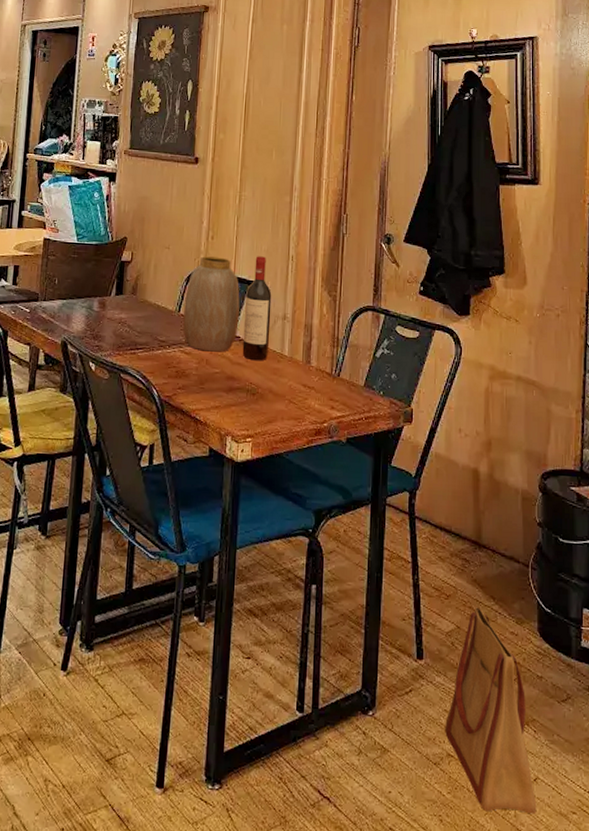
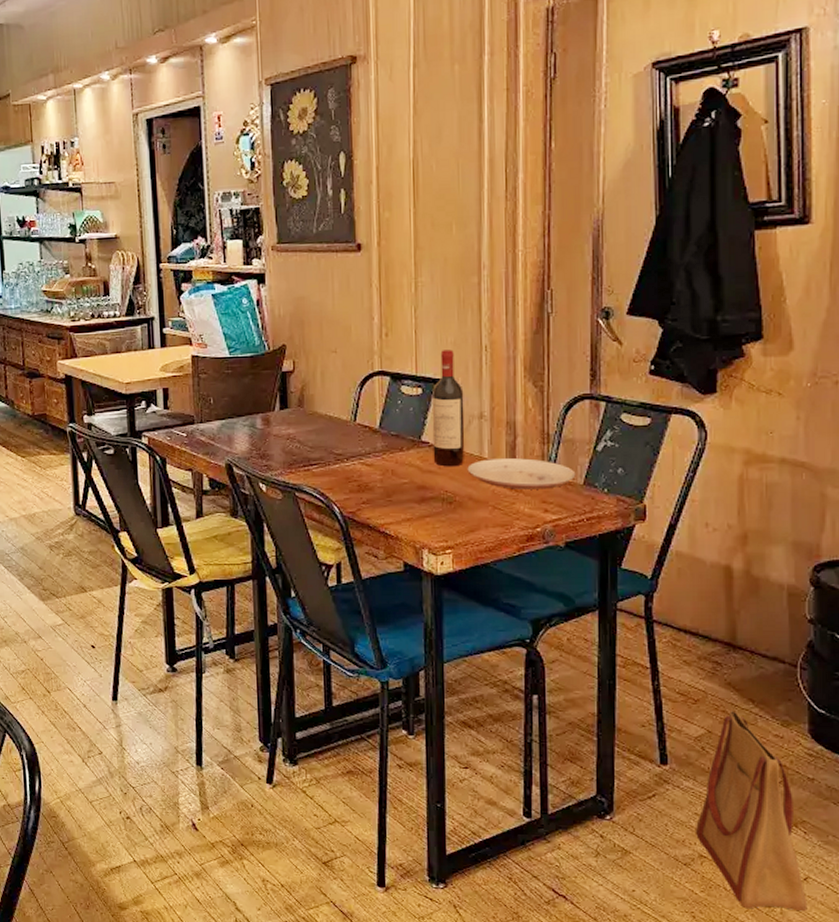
vase: present [183,256,240,352] -> none [360,356,426,461]
plate: none [270,356,358,388] -> present [467,458,576,490]

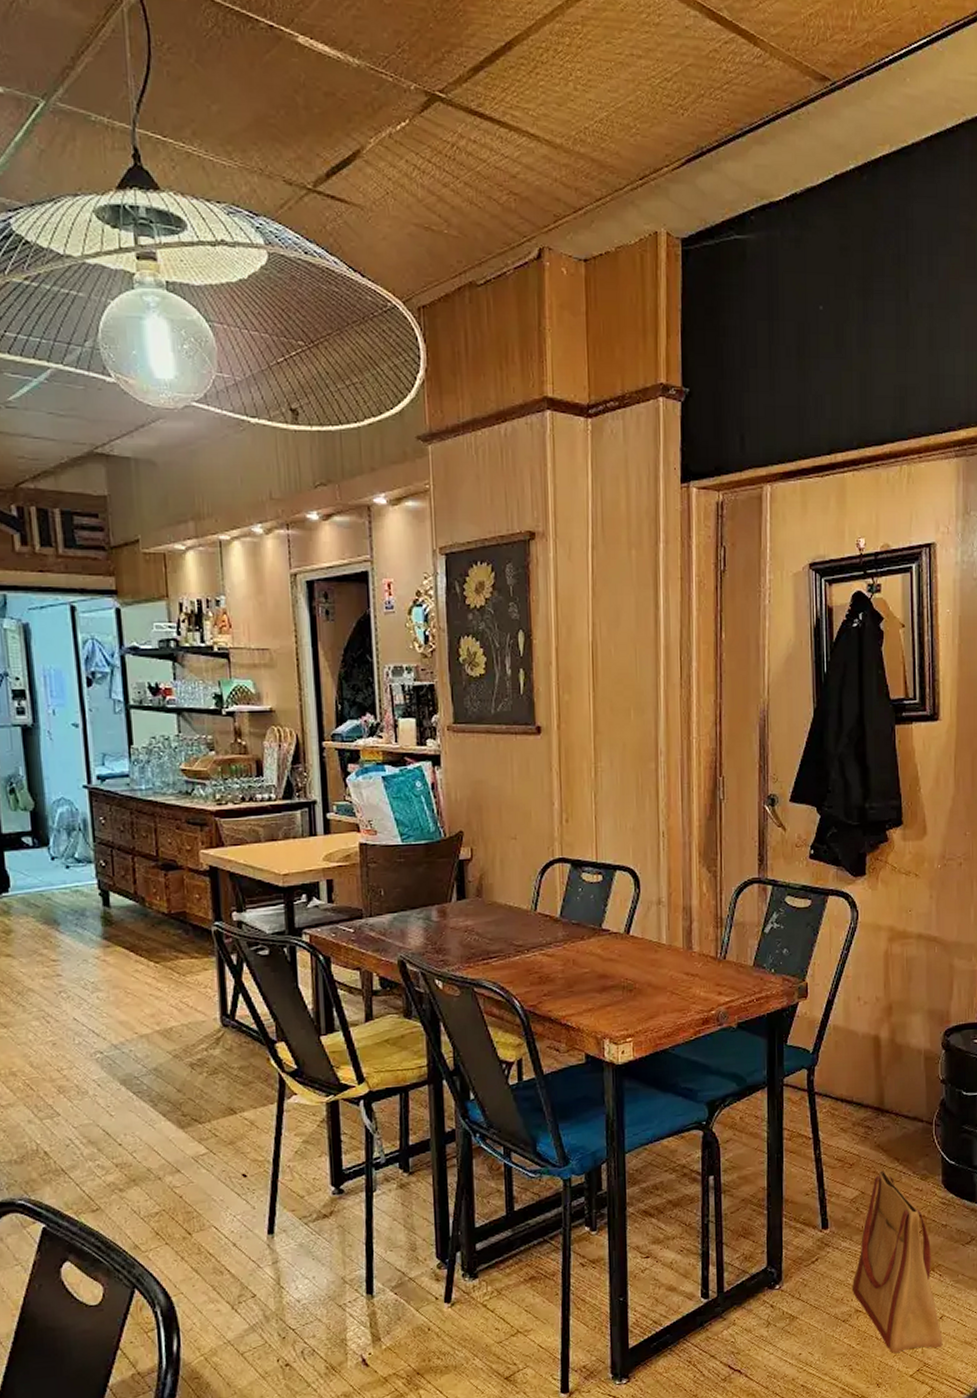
wine bottle: present [432,349,465,467] -> none [612,836,644,954]
plate: present [467,458,576,490] -> none [646,942,746,974]

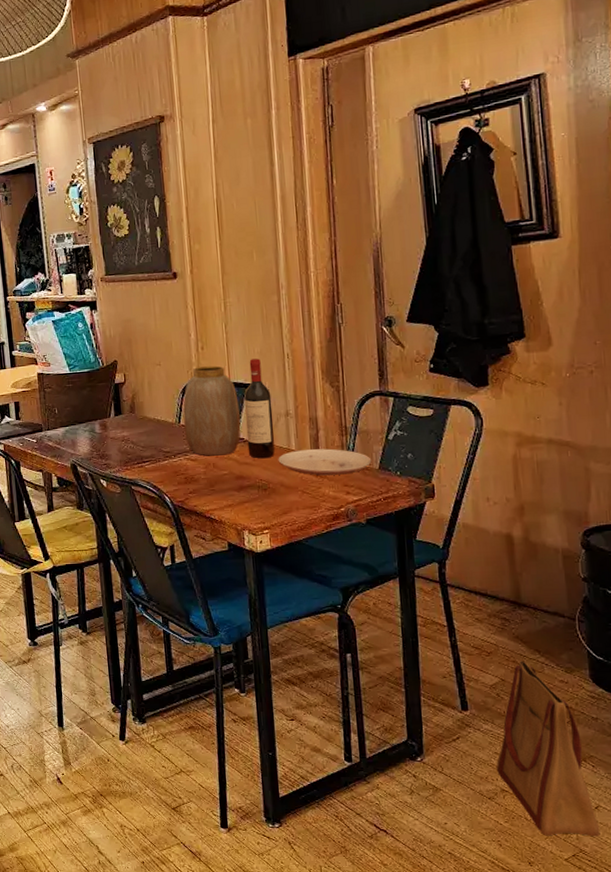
vase: none [541,842,607,951] -> present [183,365,241,456]
wine bottle: none [612,836,644,954] -> present [244,358,275,459]
plate: none [646,942,746,974] -> present [278,448,372,476]

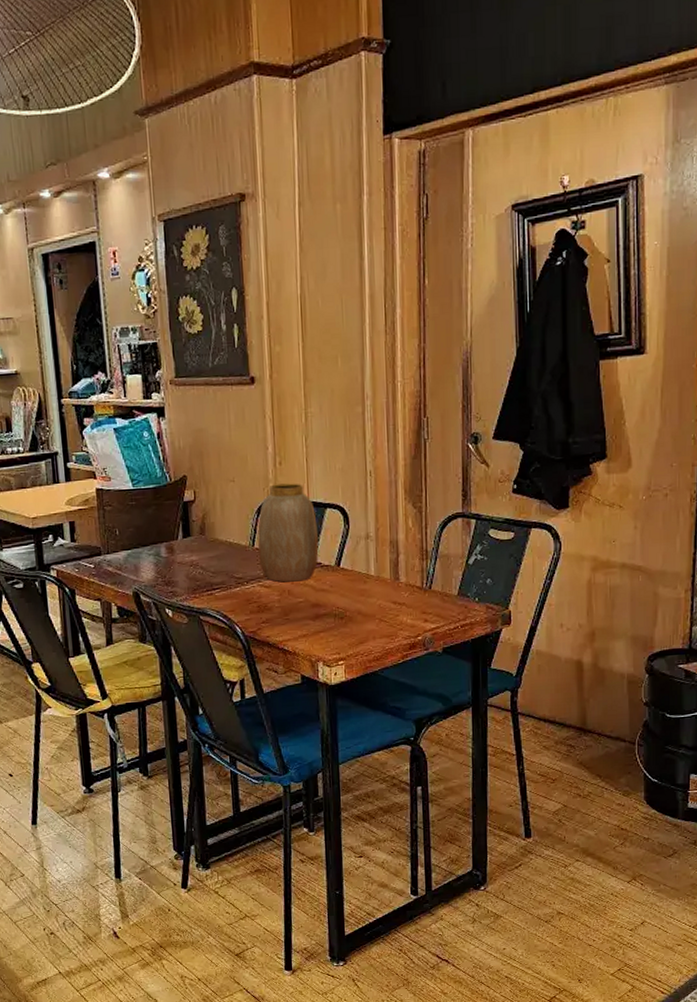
wine bottle: present [244,358,275,459] -> none [323,476,354,585]
plate: present [278,448,372,476] -> none [356,574,451,603]
shopping bag: present [497,661,600,837] -> none [555,786,644,954]

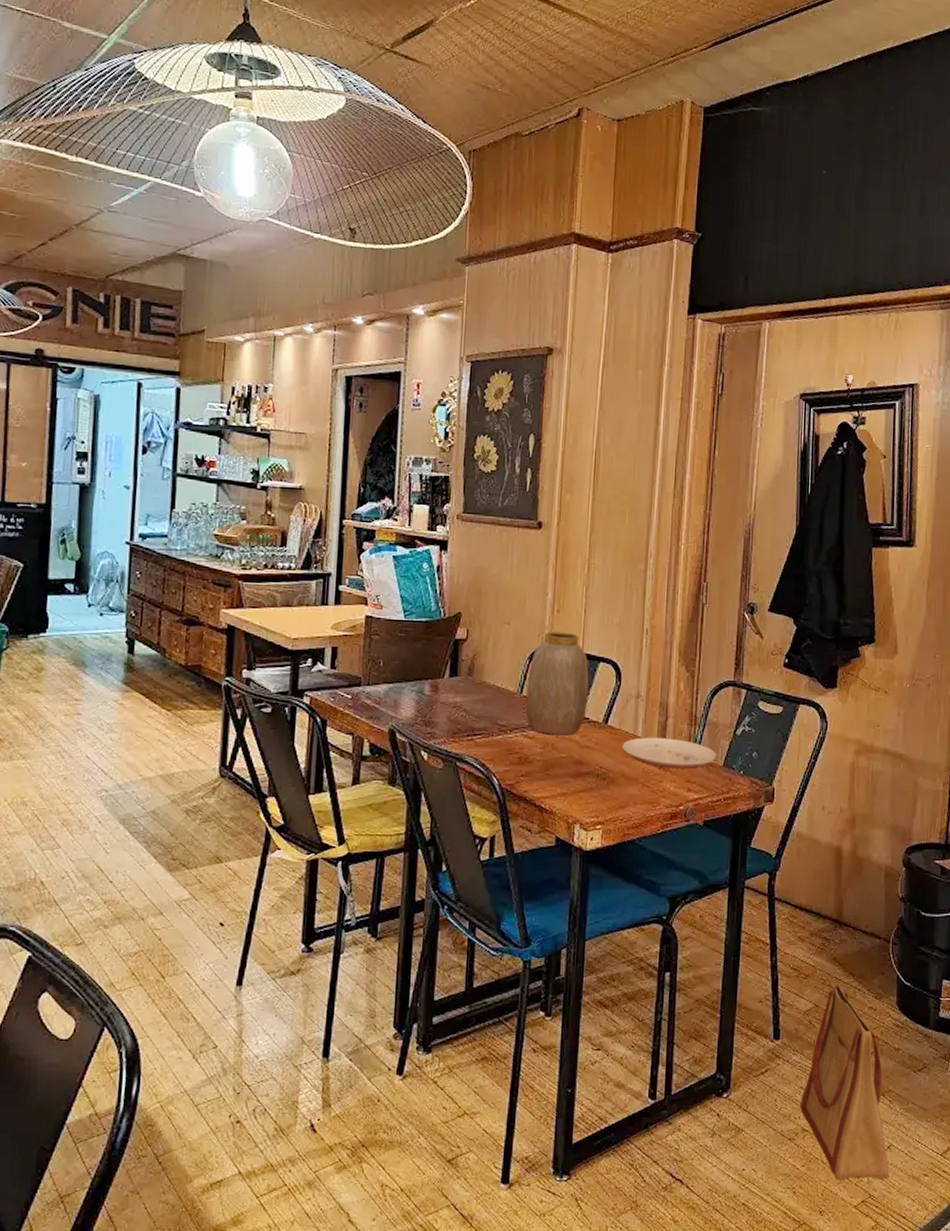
plate: none [356,574,451,603] -> present [622,737,717,769]
shopping bag: none [555,786,644,954] -> present [800,985,890,1181]

